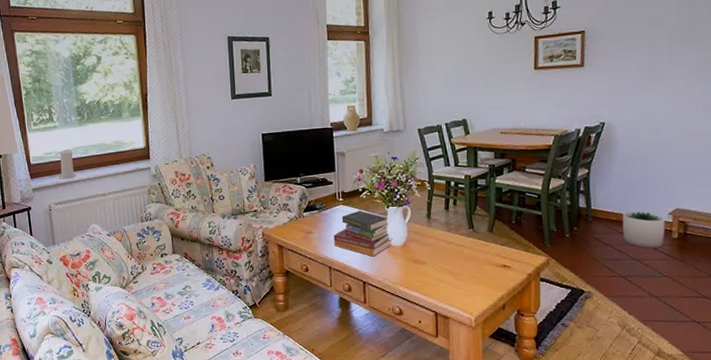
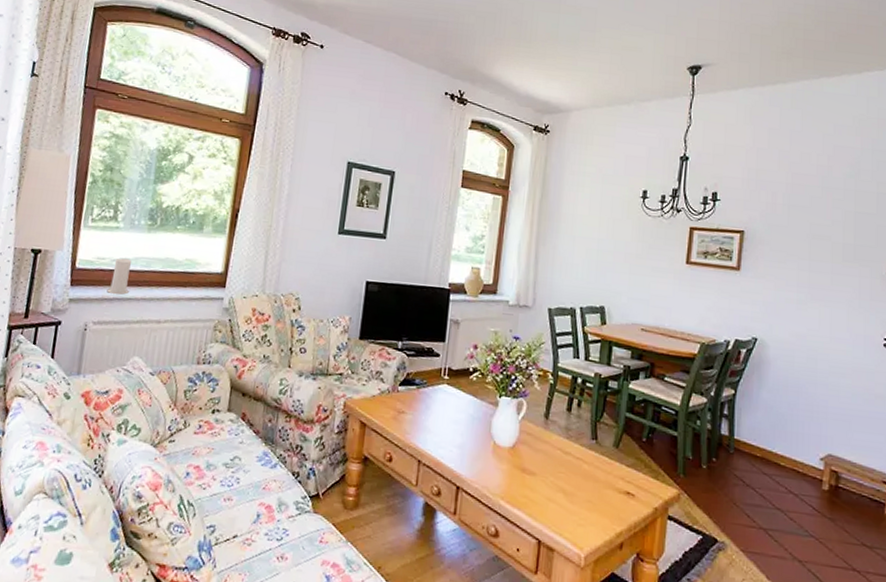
books: present [333,210,392,257] -> none [428,394,499,456]
planter: present [622,211,665,248] -> none [767,448,815,500]

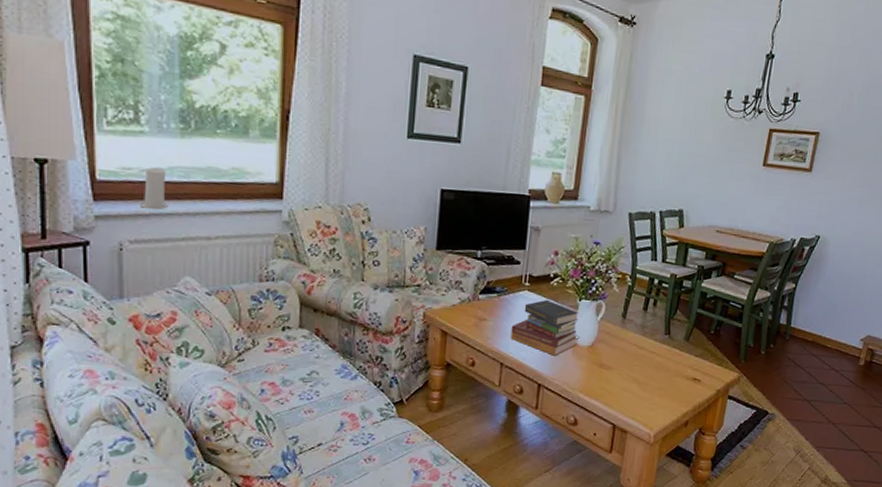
books: none [428,394,499,456] -> present [510,299,578,356]

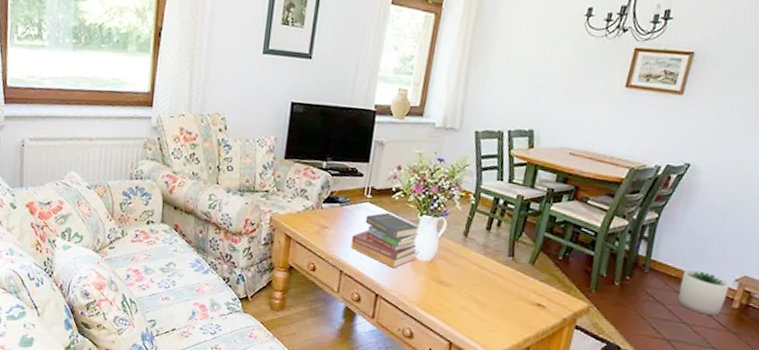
candle: present [140,167,168,211] -> none [39,76,61,114]
planter: none [815,333,856,374] -> present [678,269,730,316]

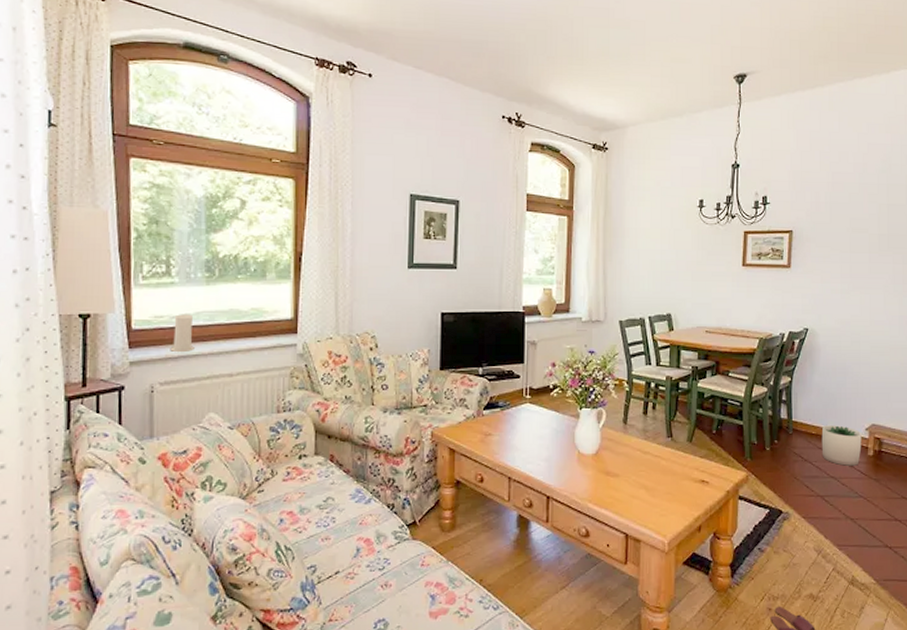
candle: none [39,76,61,114] -> present [170,314,194,353]
books: present [350,212,419,268] -> none [516,410,582,467]

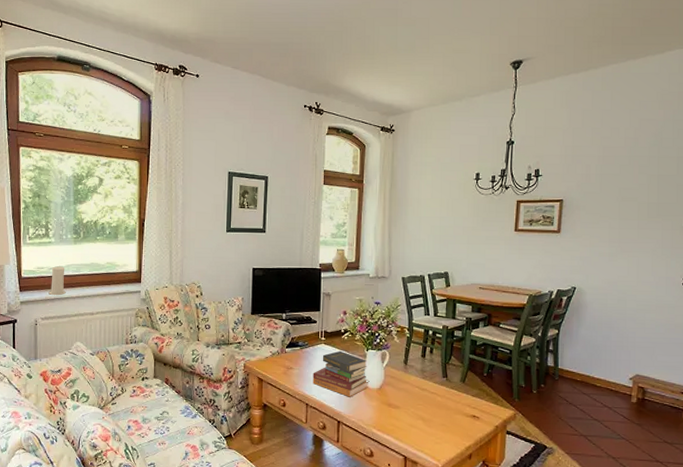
books: none [516,410,582,467] -> present [312,350,368,397]
planter: present [821,425,862,466] -> none [586,373,626,411]

